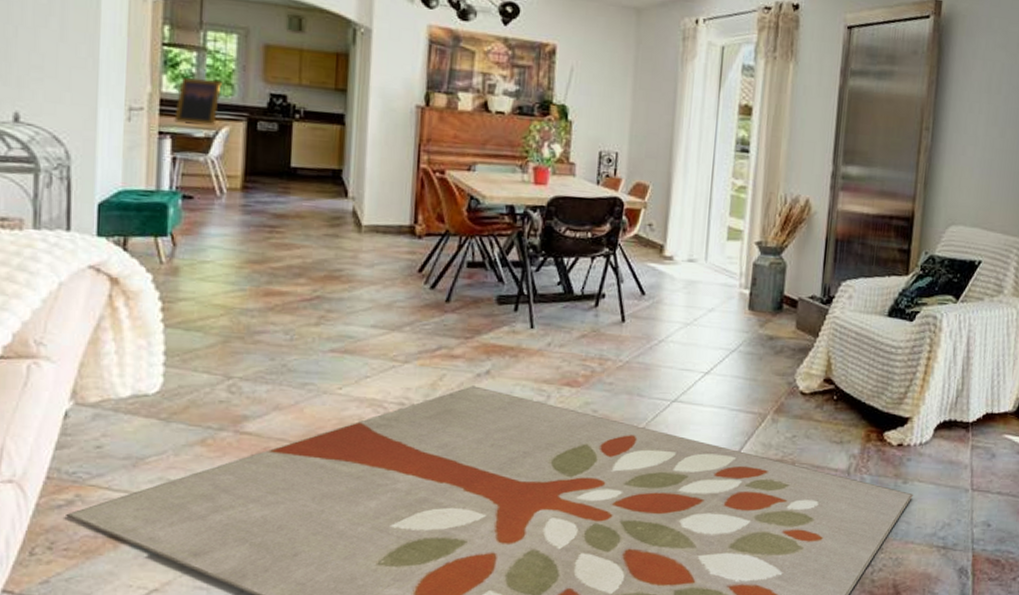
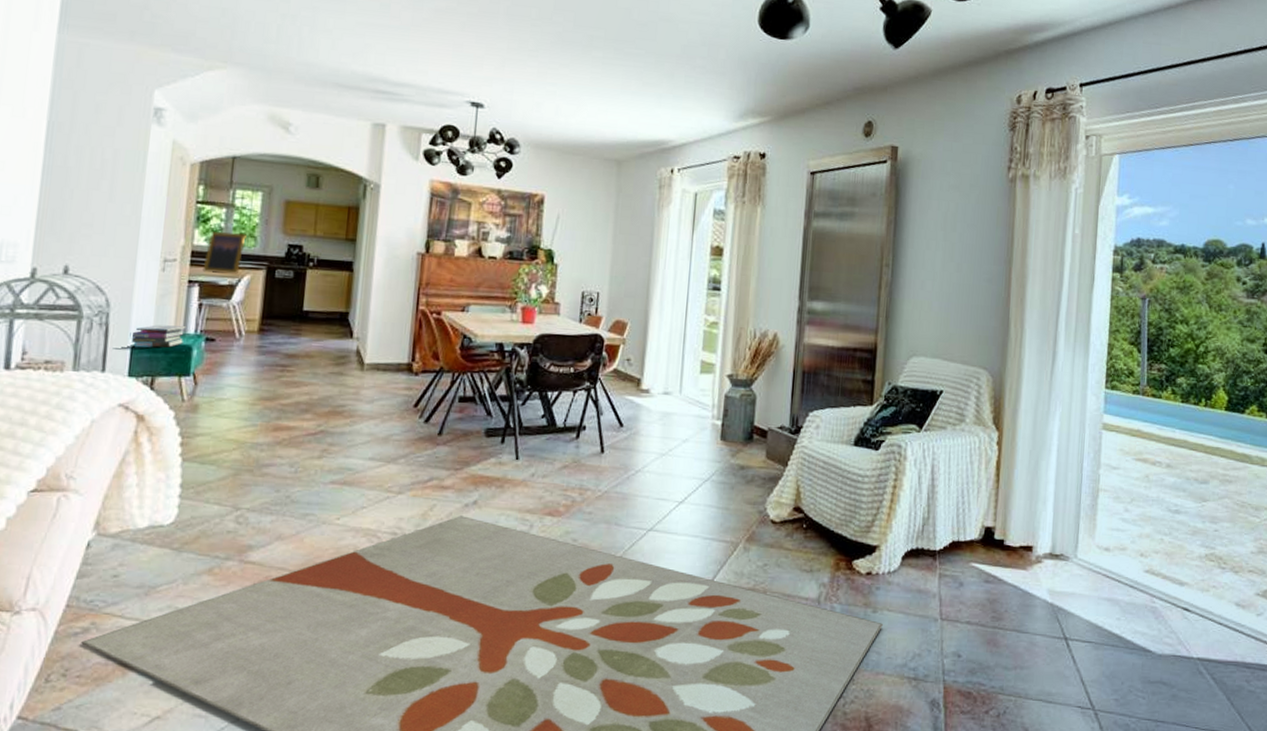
books: none [96,179,159,205] -> present [130,324,186,348]

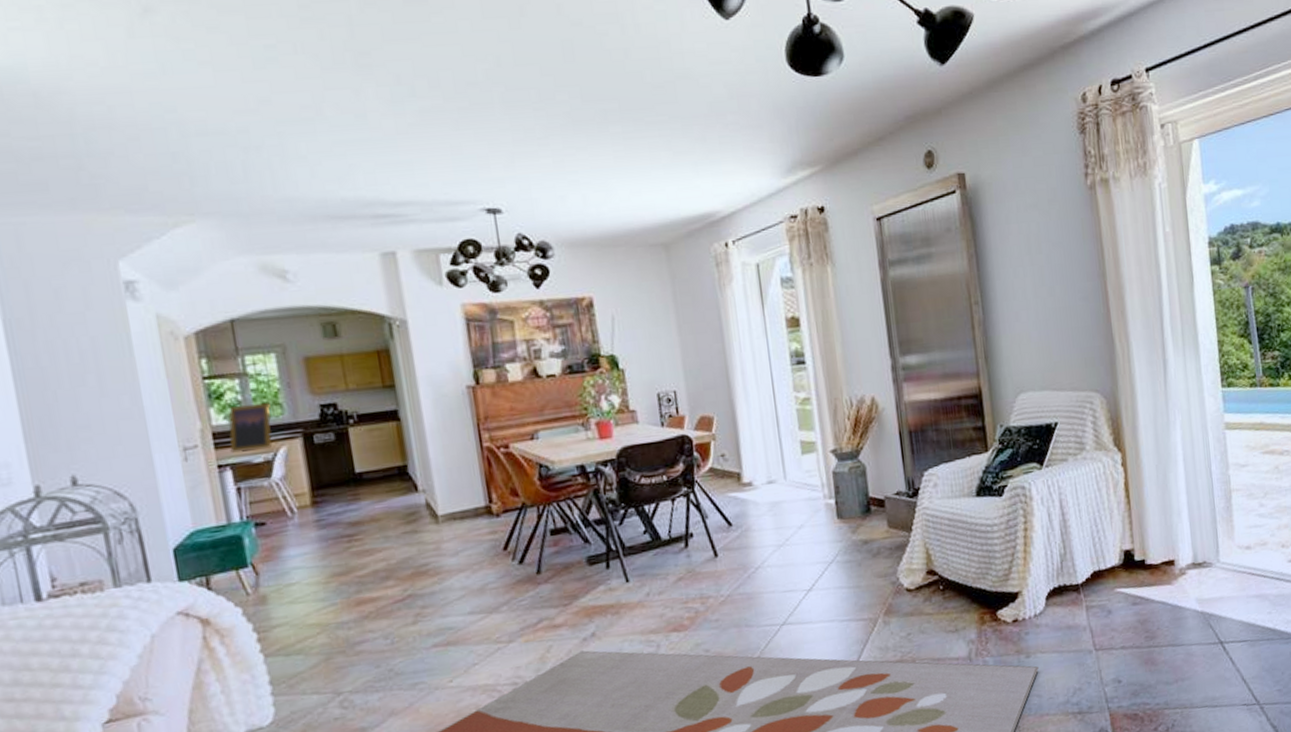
books: present [130,324,186,348] -> none [167,514,231,550]

